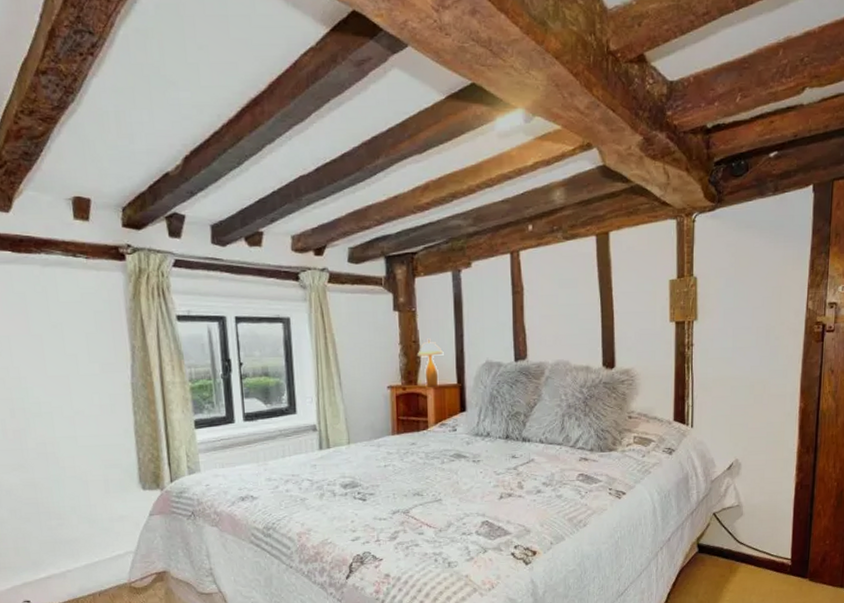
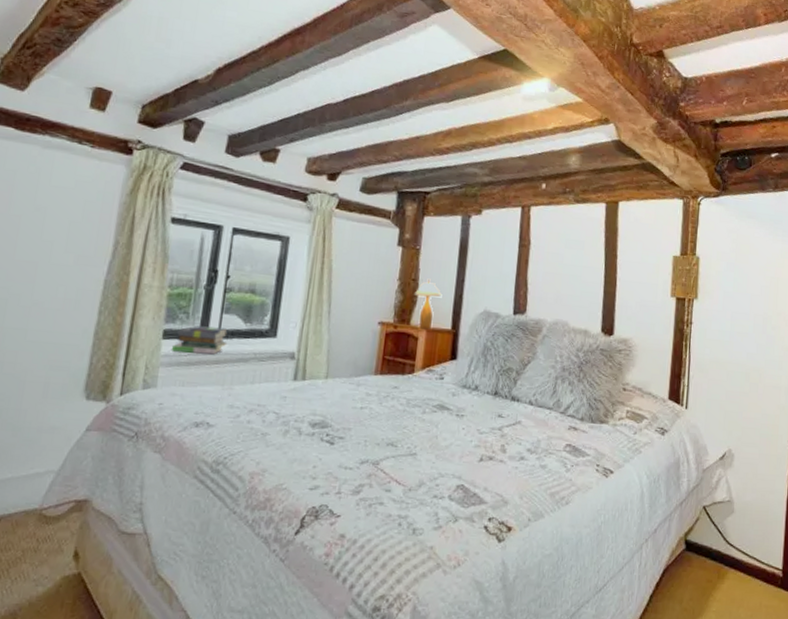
books: none [204,411,254,438] -> present [171,325,228,355]

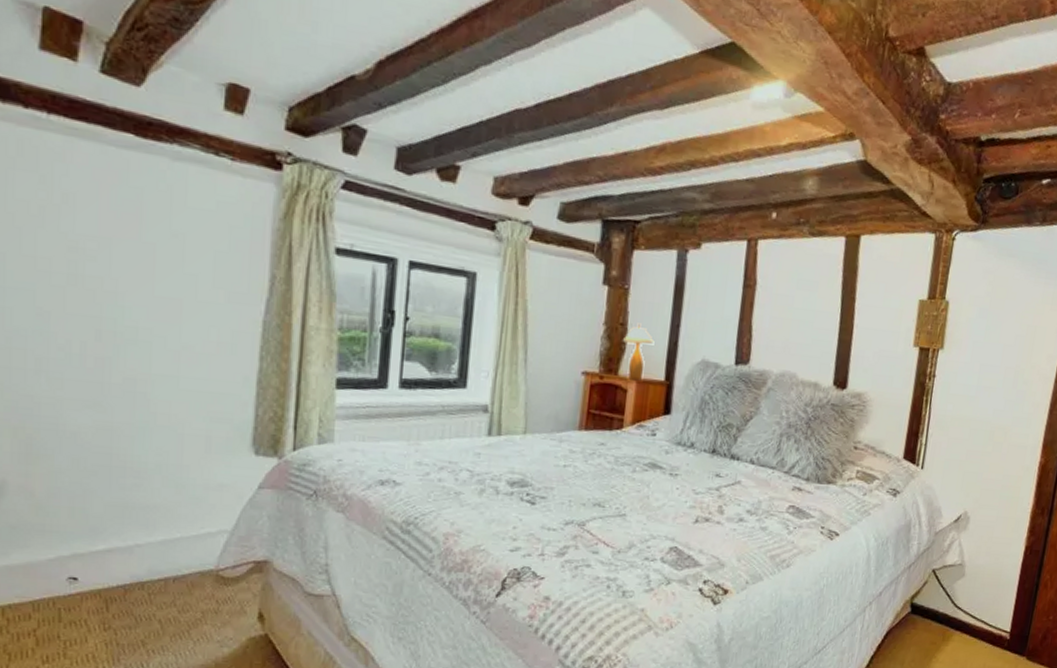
books: present [171,325,228,355] -> none [346,374,411,407]

